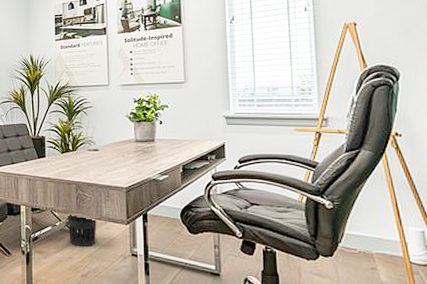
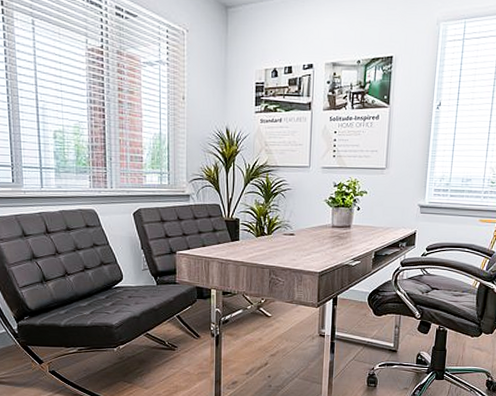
wastebasket: present [66,214,97,247] -> none [258,297,288,329]

